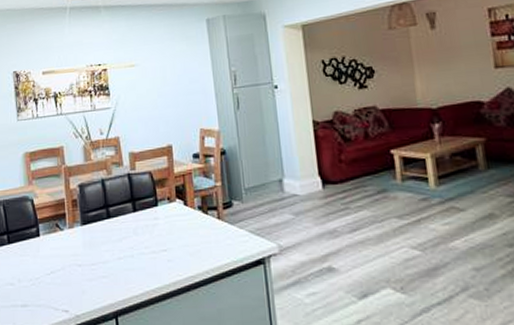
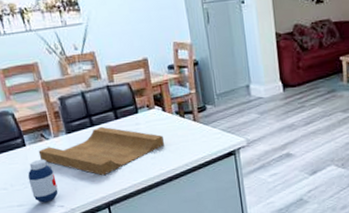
medicine bottle: none [36,252,65,305] -> present [27,159,59,203]
cutting board: none [51,219,185,278] -> present [38,126,165,176]

